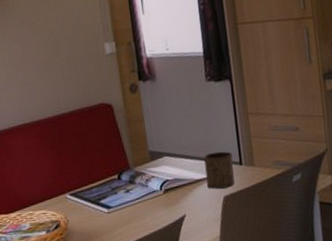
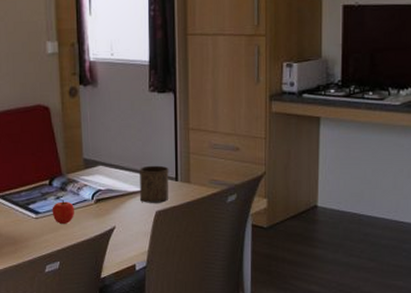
fruit: none [122,193,145,217] -> present [52,200,74,225]

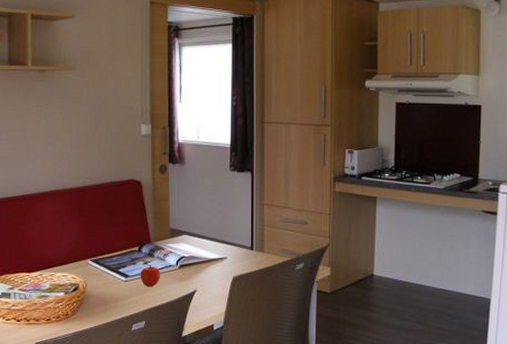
cup: present [139,165,169,203] -> none [219,236,246,269]

